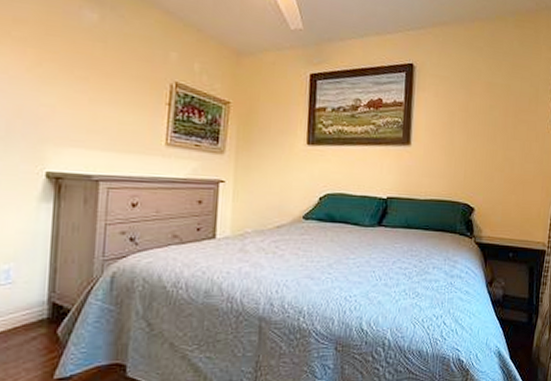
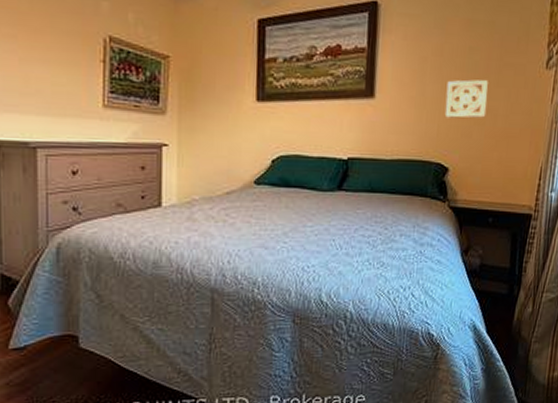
wall ornament: none [470,132,506,166] -> present [444,79,488,118]

